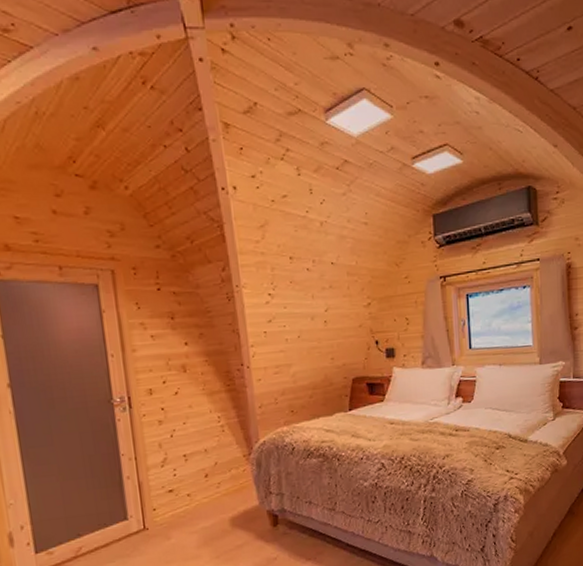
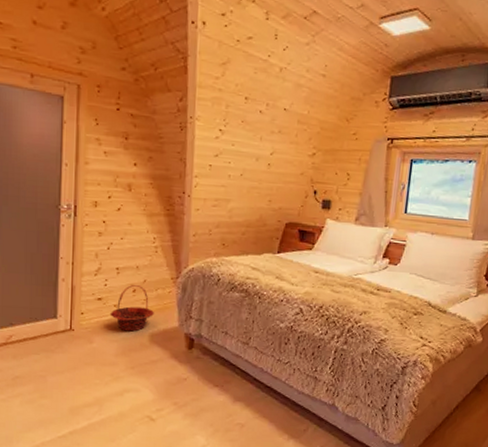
basket: none [184,468,231,520] -> present [110,284,154,332]

